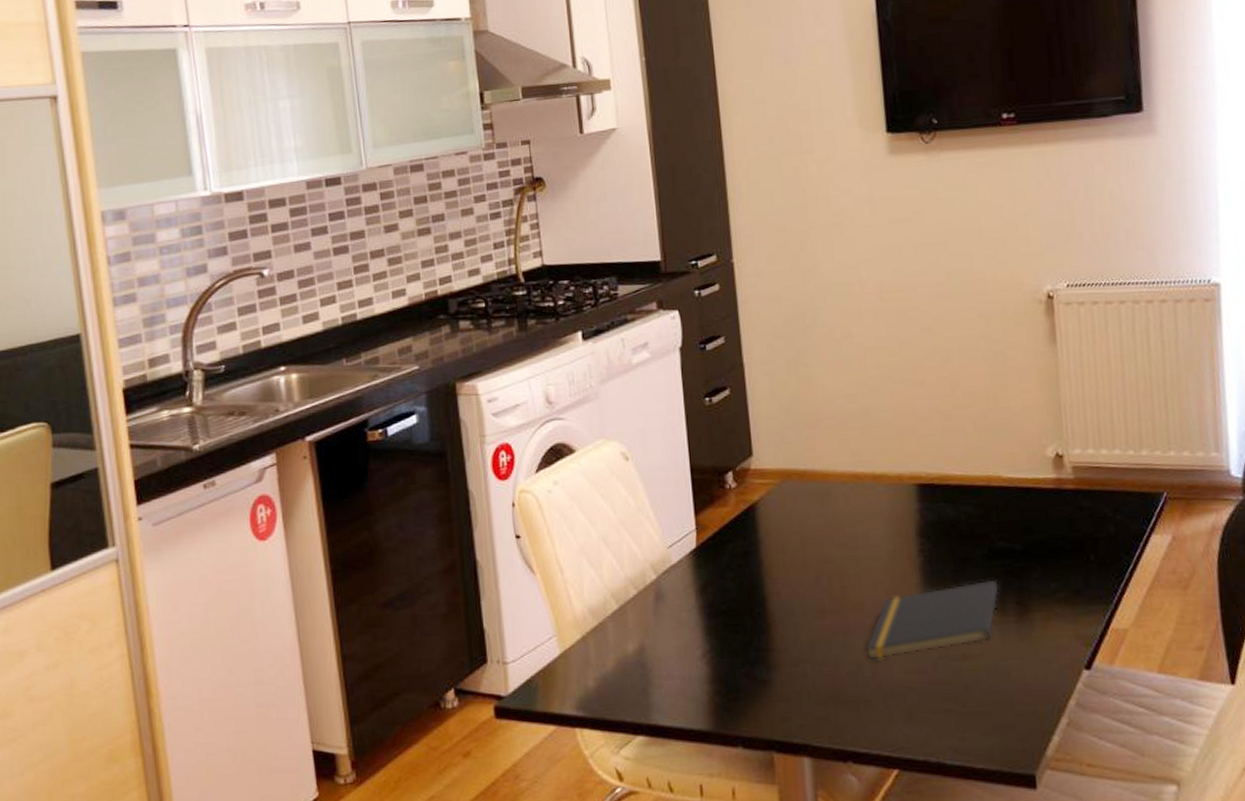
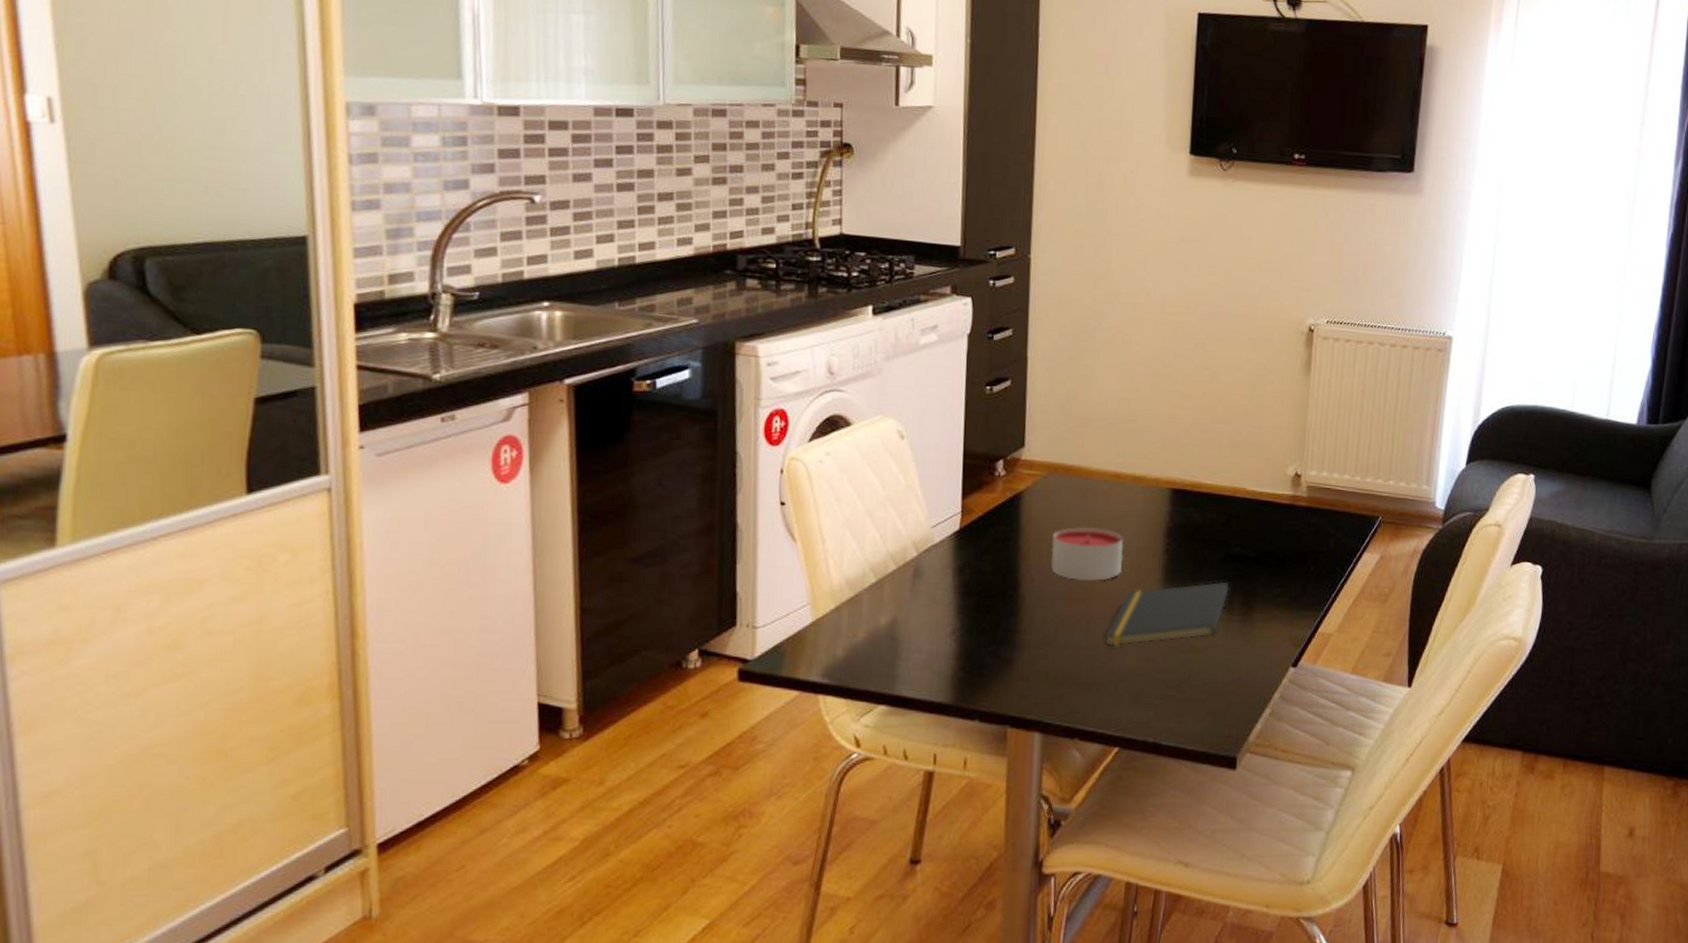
candle: none [795,532,875,591] -> present [1050,526,1124,581]

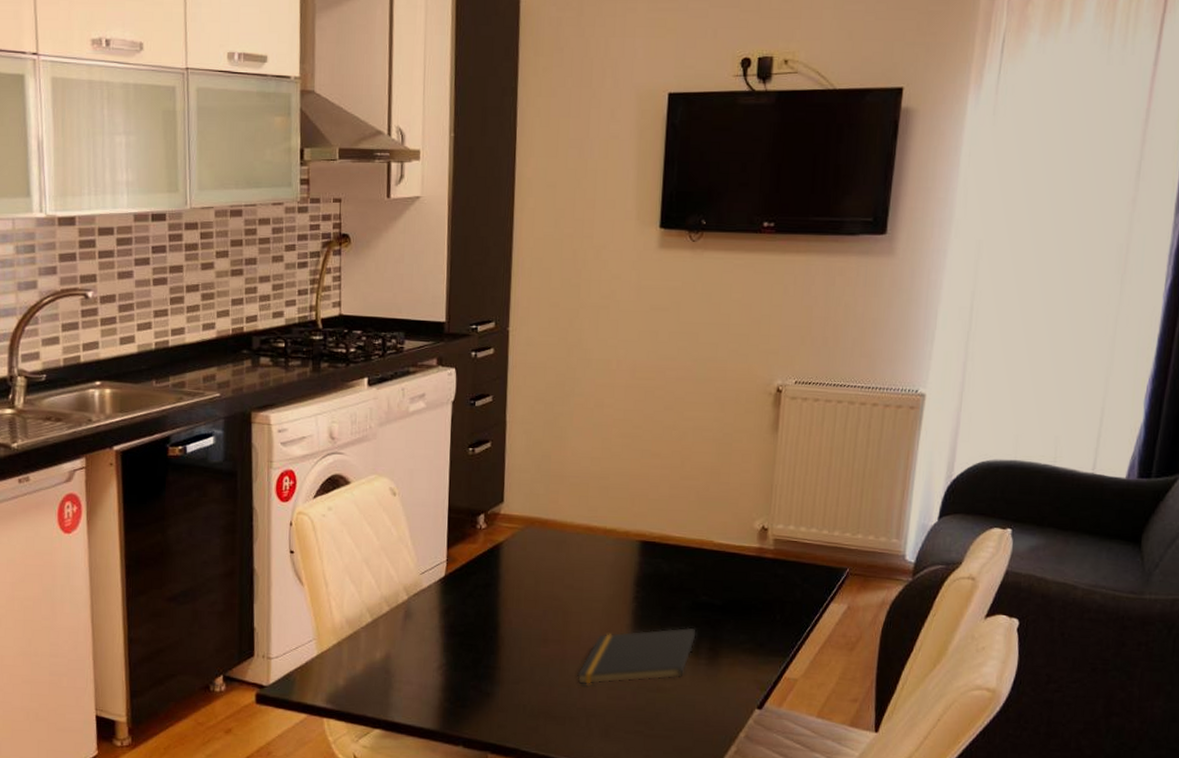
candle: present [1050,526,1124,581] -> none [527,574,596,625]

